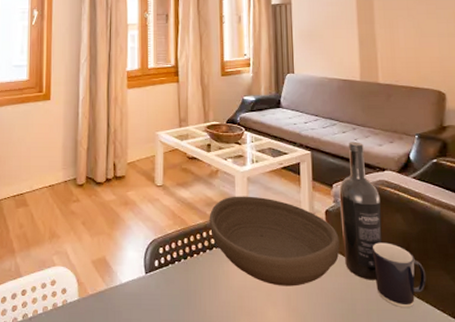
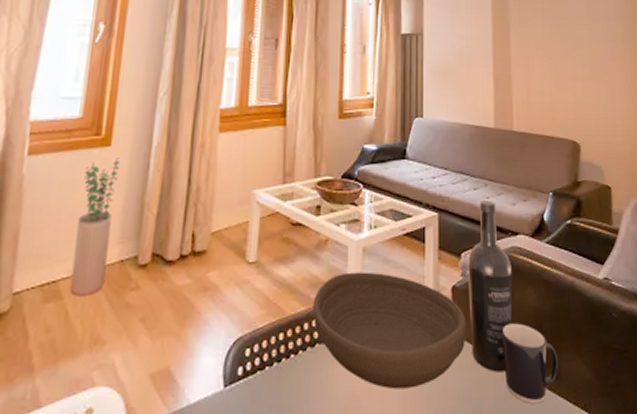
vase: none [32,108,58,205] -> present [69,158,120,296]

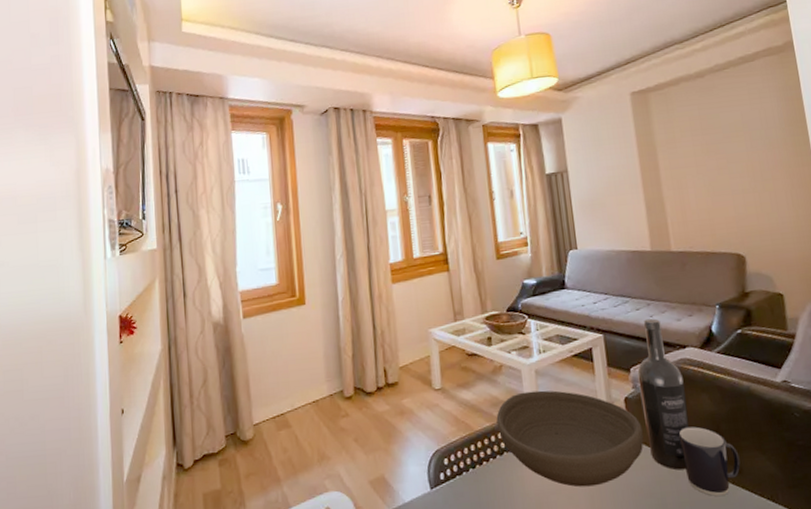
vase: present [69,158,120,296] -> none [289,313,321,424]

